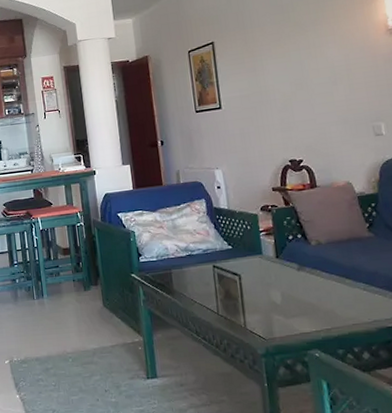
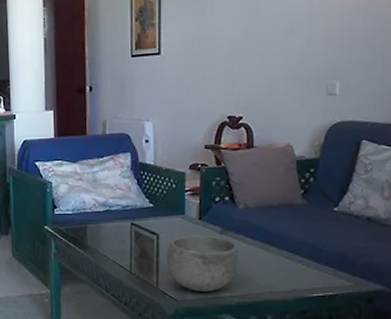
bowl: none [249,272,320,329] -> present [166,235,239,292]

